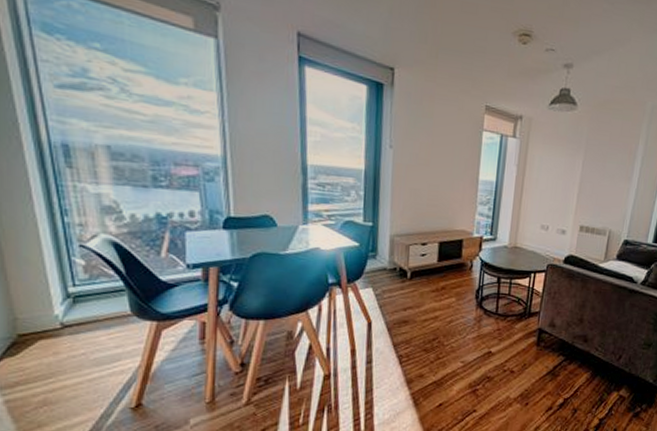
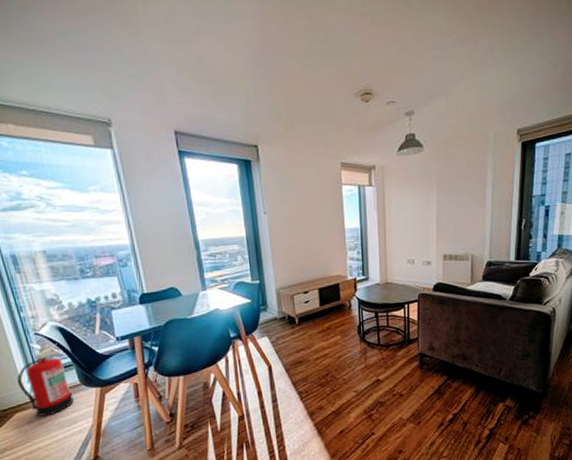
fire extinguisher: none [47,261,119,348] -> present [17,343,74,417]

